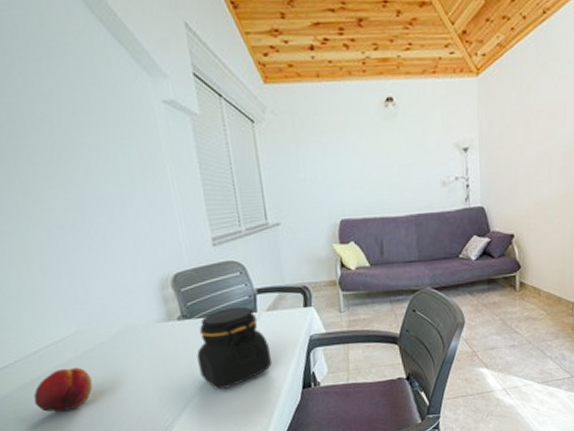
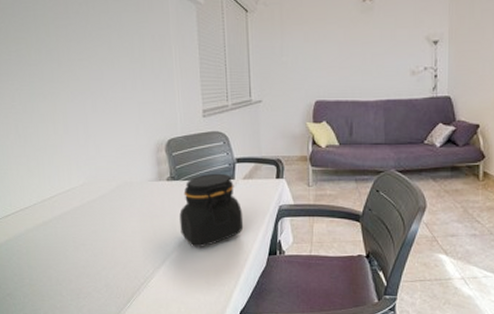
fruit: present [33,367,93,412] -> none [43,214,92,253]

